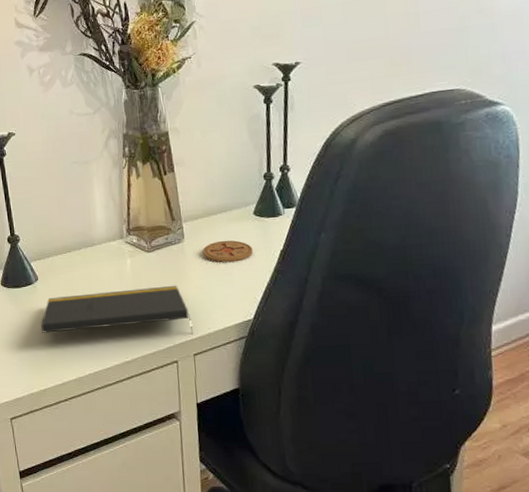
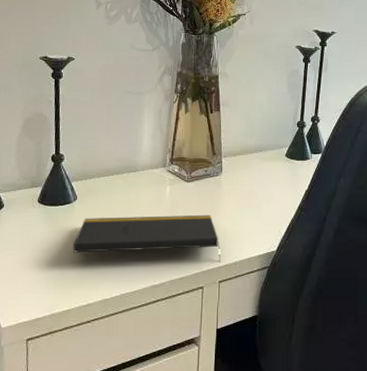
coaster: present [202,240,253,263] -> none [237,177,282,198]

